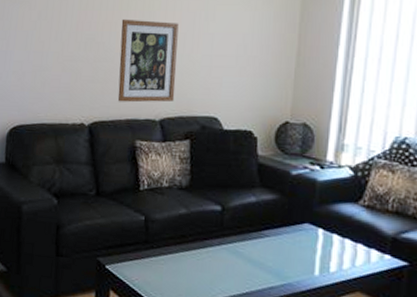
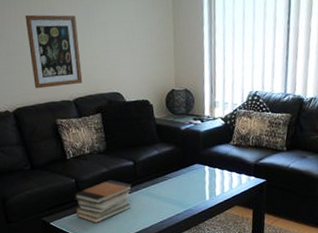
book stack: none [139,225,216,278] -> present [74,180,133,223]

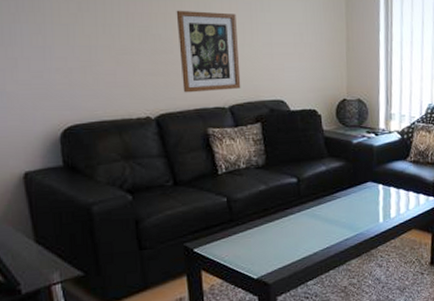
book stack: present [74,180,133,223] -> none [225,199,295,249]

